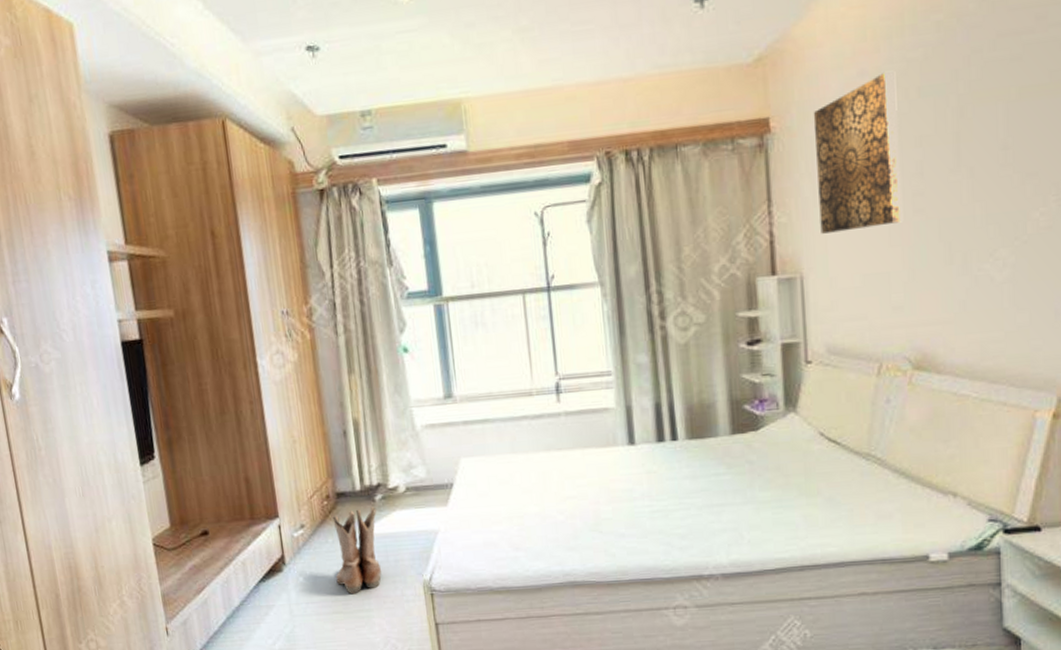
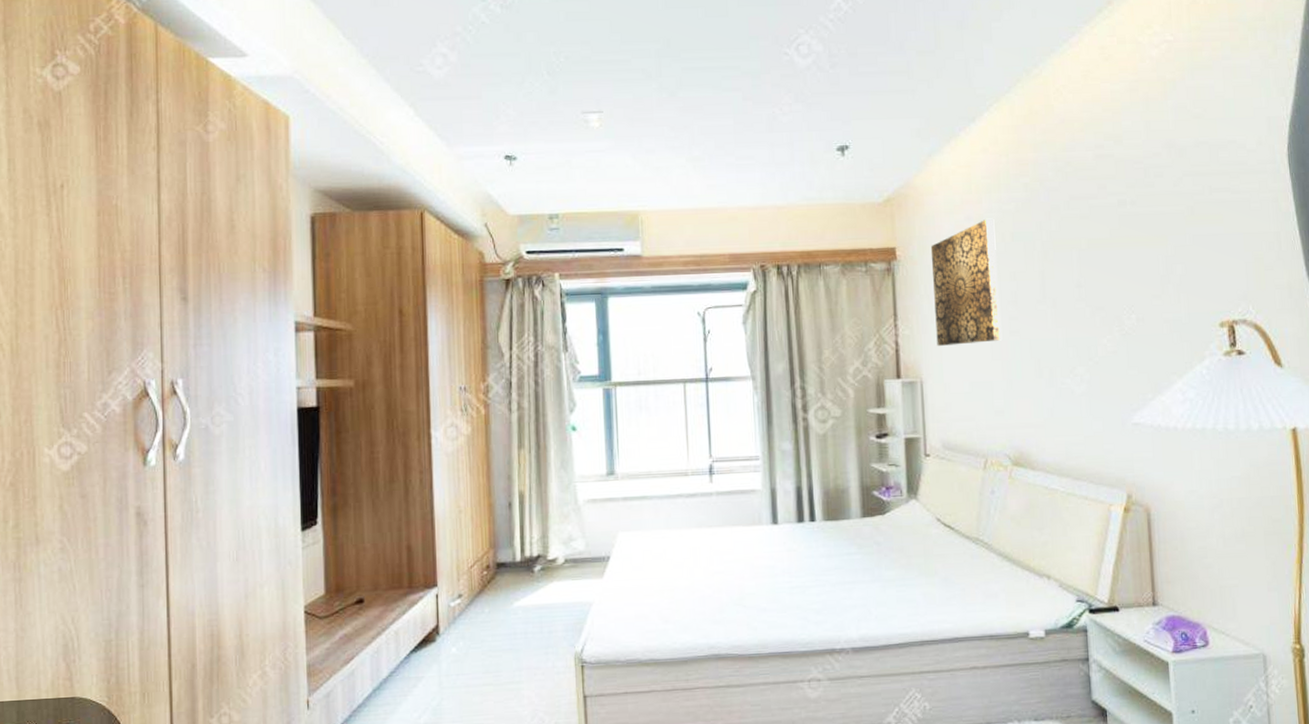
boots: present [332,507,381,595] -> none [489,577,534,666]

